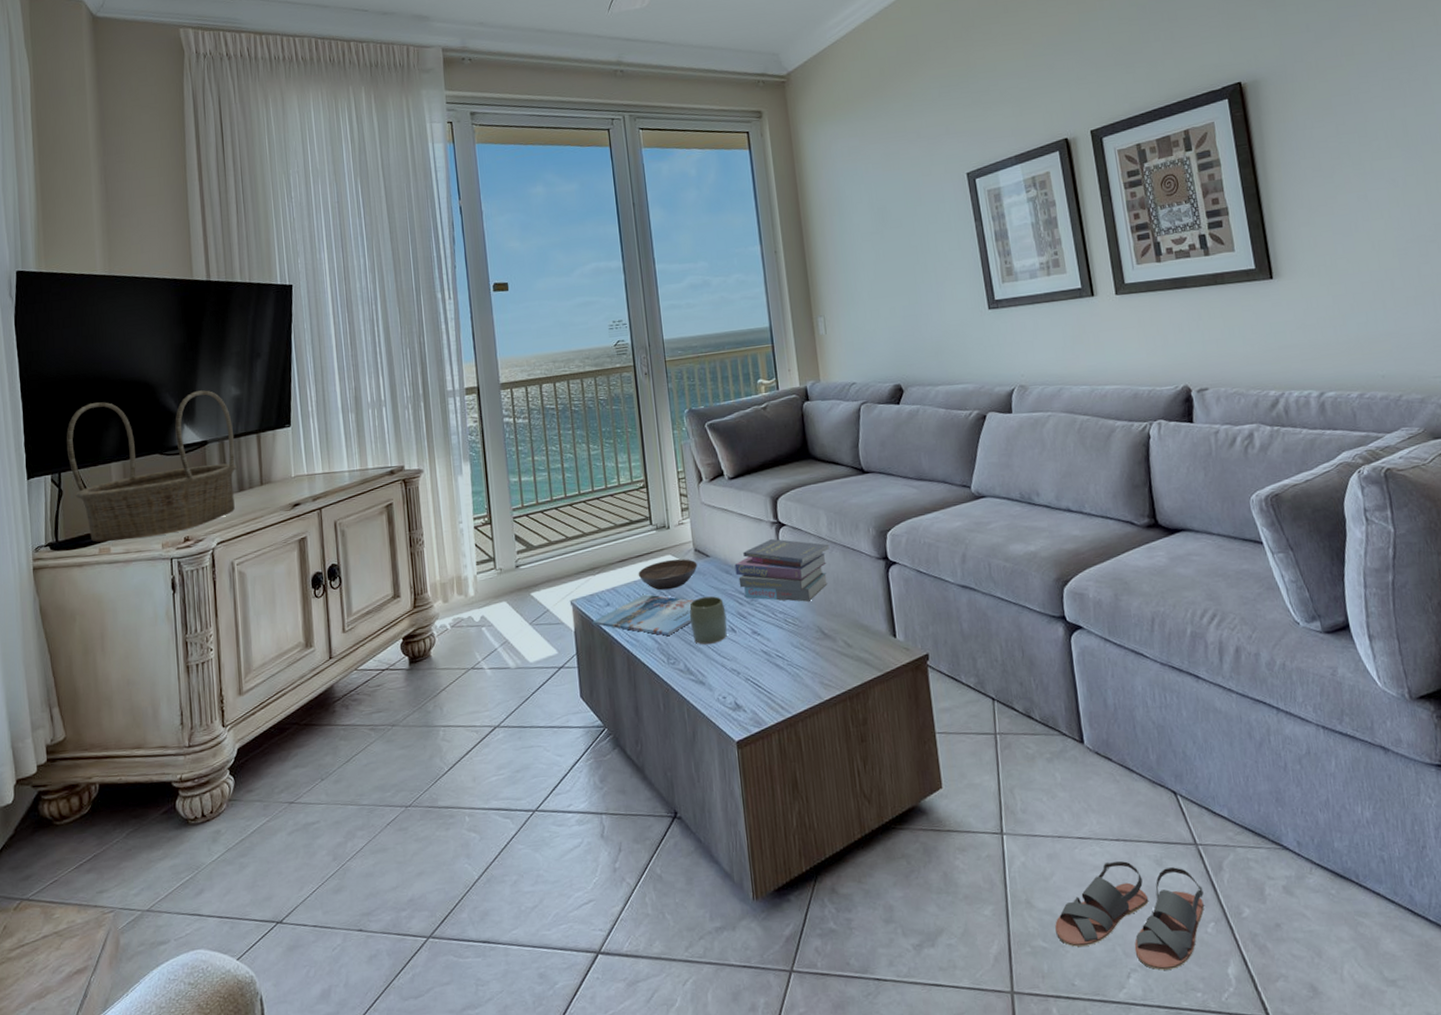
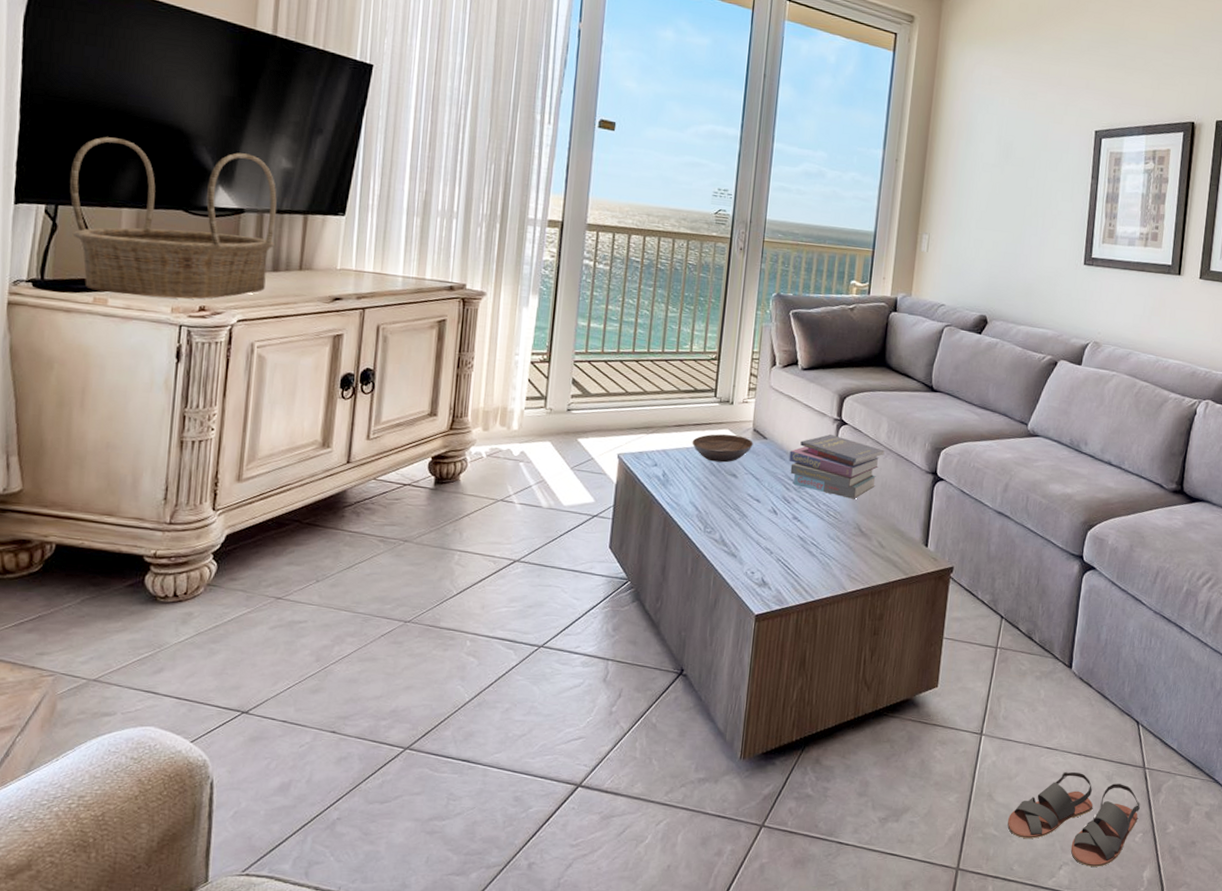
magazine: present [592,594,694,636] -> none [636,462,742,505]
mug: present [689,596,728,645] -> none [734,476,772,522]

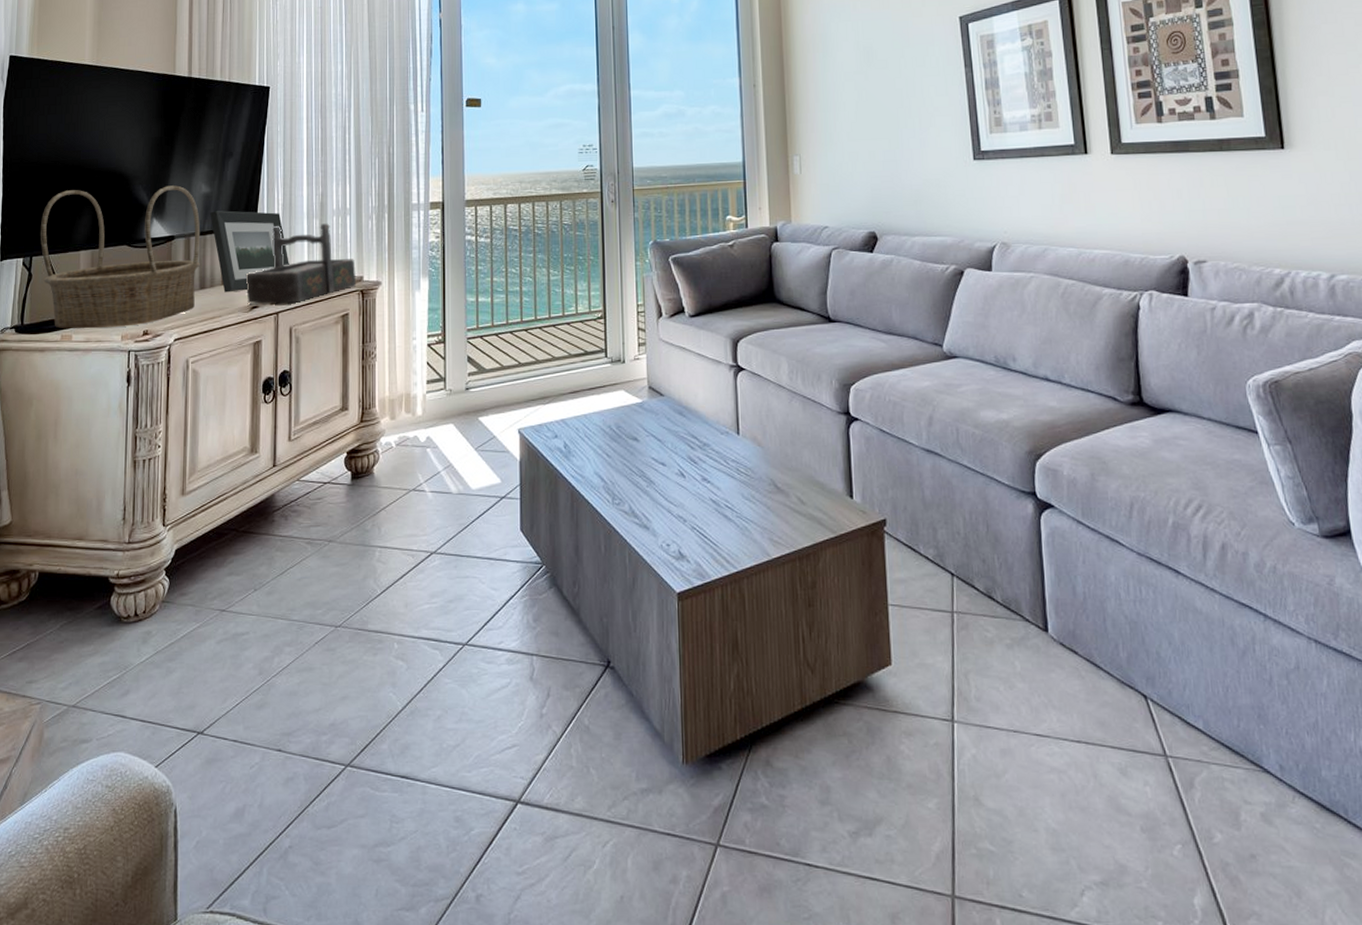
picture frame: none [290,189,382,281] -> present [210,210,289,293]
decorative box: none [328,217,458,301] -> present [245,223,357,304]
bowl: present [692,433,753,463] -> none [589,395,650,427]
books: present [789,434,885,499] -> none [689,383,789,452]
sandal: present [1008,771,1140,867] -> none [1004,764,1171,892]

